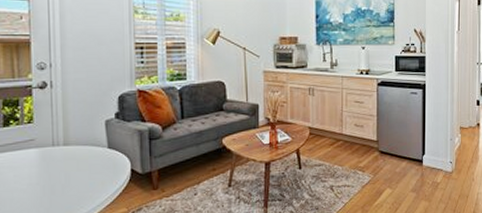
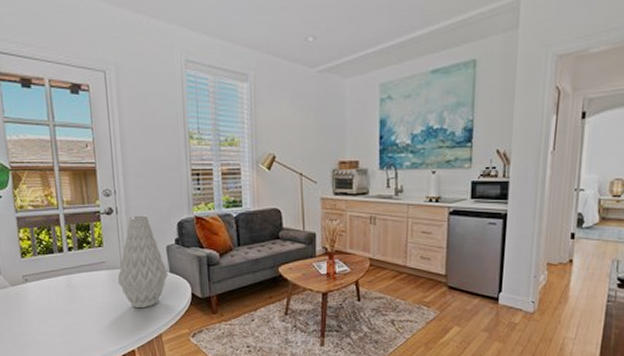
vase: none [48,89,106,189] -> present [117,215,169,309]

